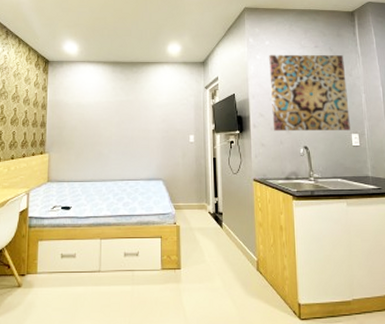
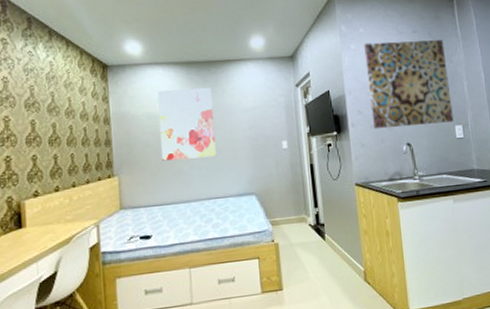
wall art: none [85,85,132,144] -> present [157,88,217,161]

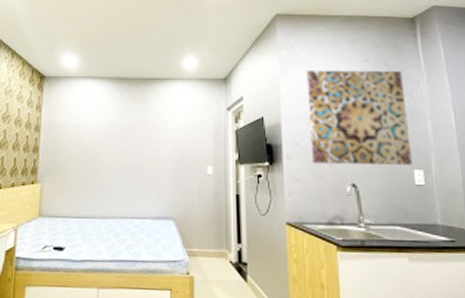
wall art: present [157,88,217,161] -> none [83,104,140,175]

